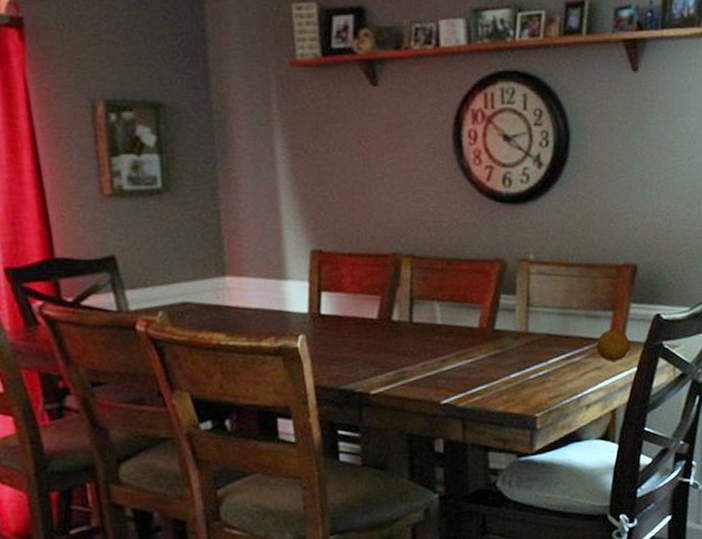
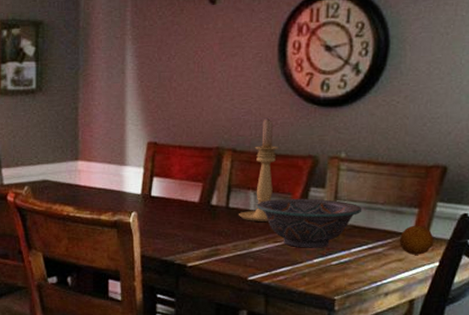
candle holder: none [425,217,463,337] -> present [239,117,279,223]
decorative bowl: none [443,307,557,363] -> present [256,198,362,248]

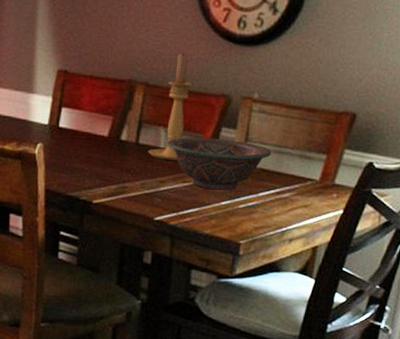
fruit: present [400,225,434,255] -> none [307,171,340,202]

